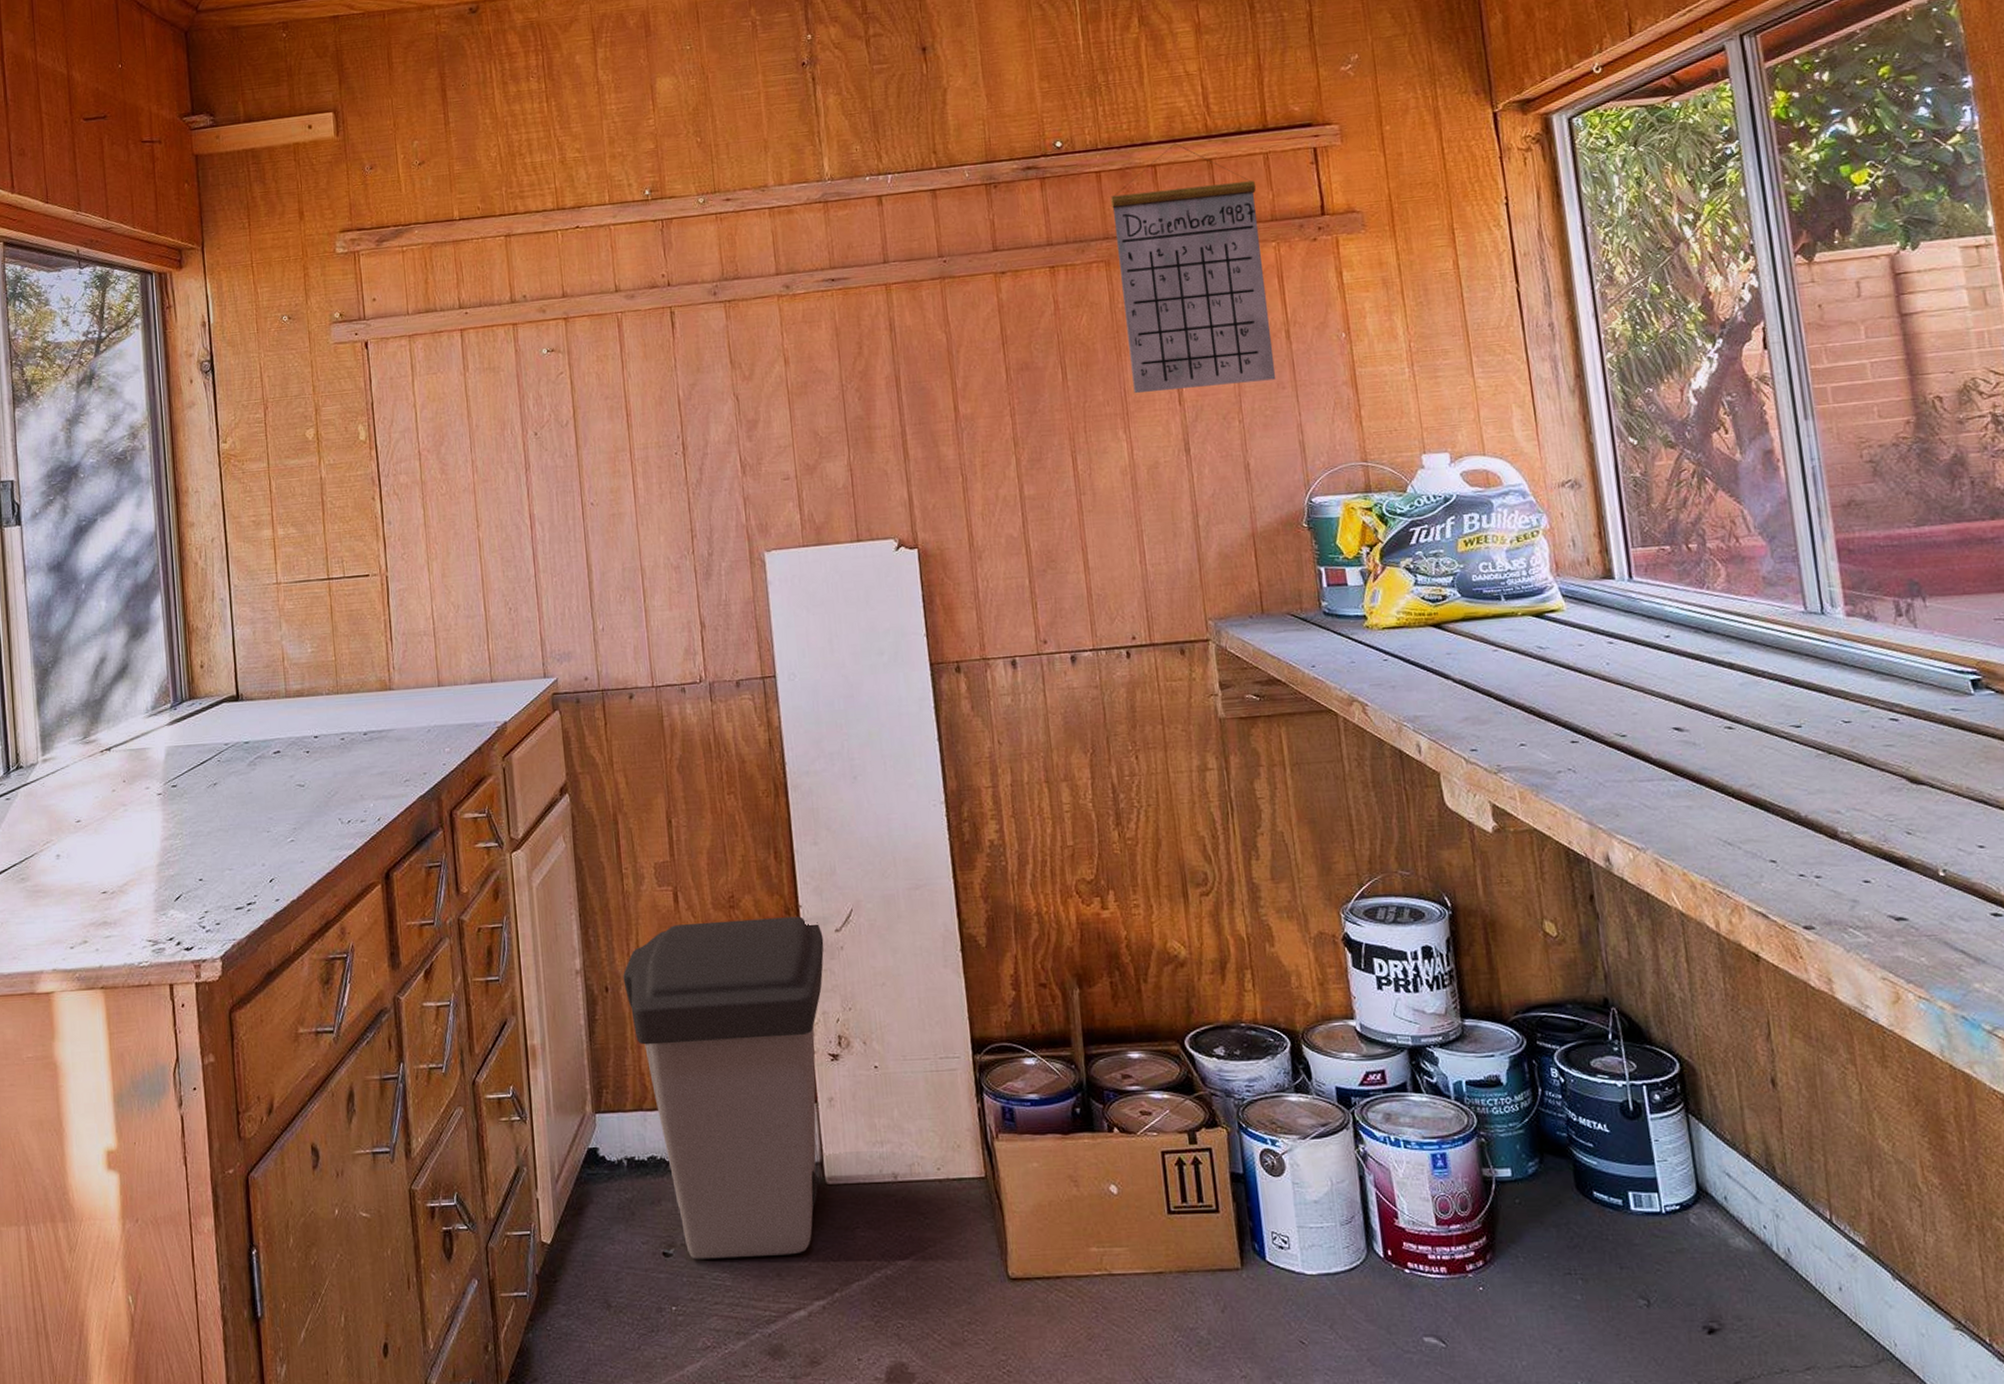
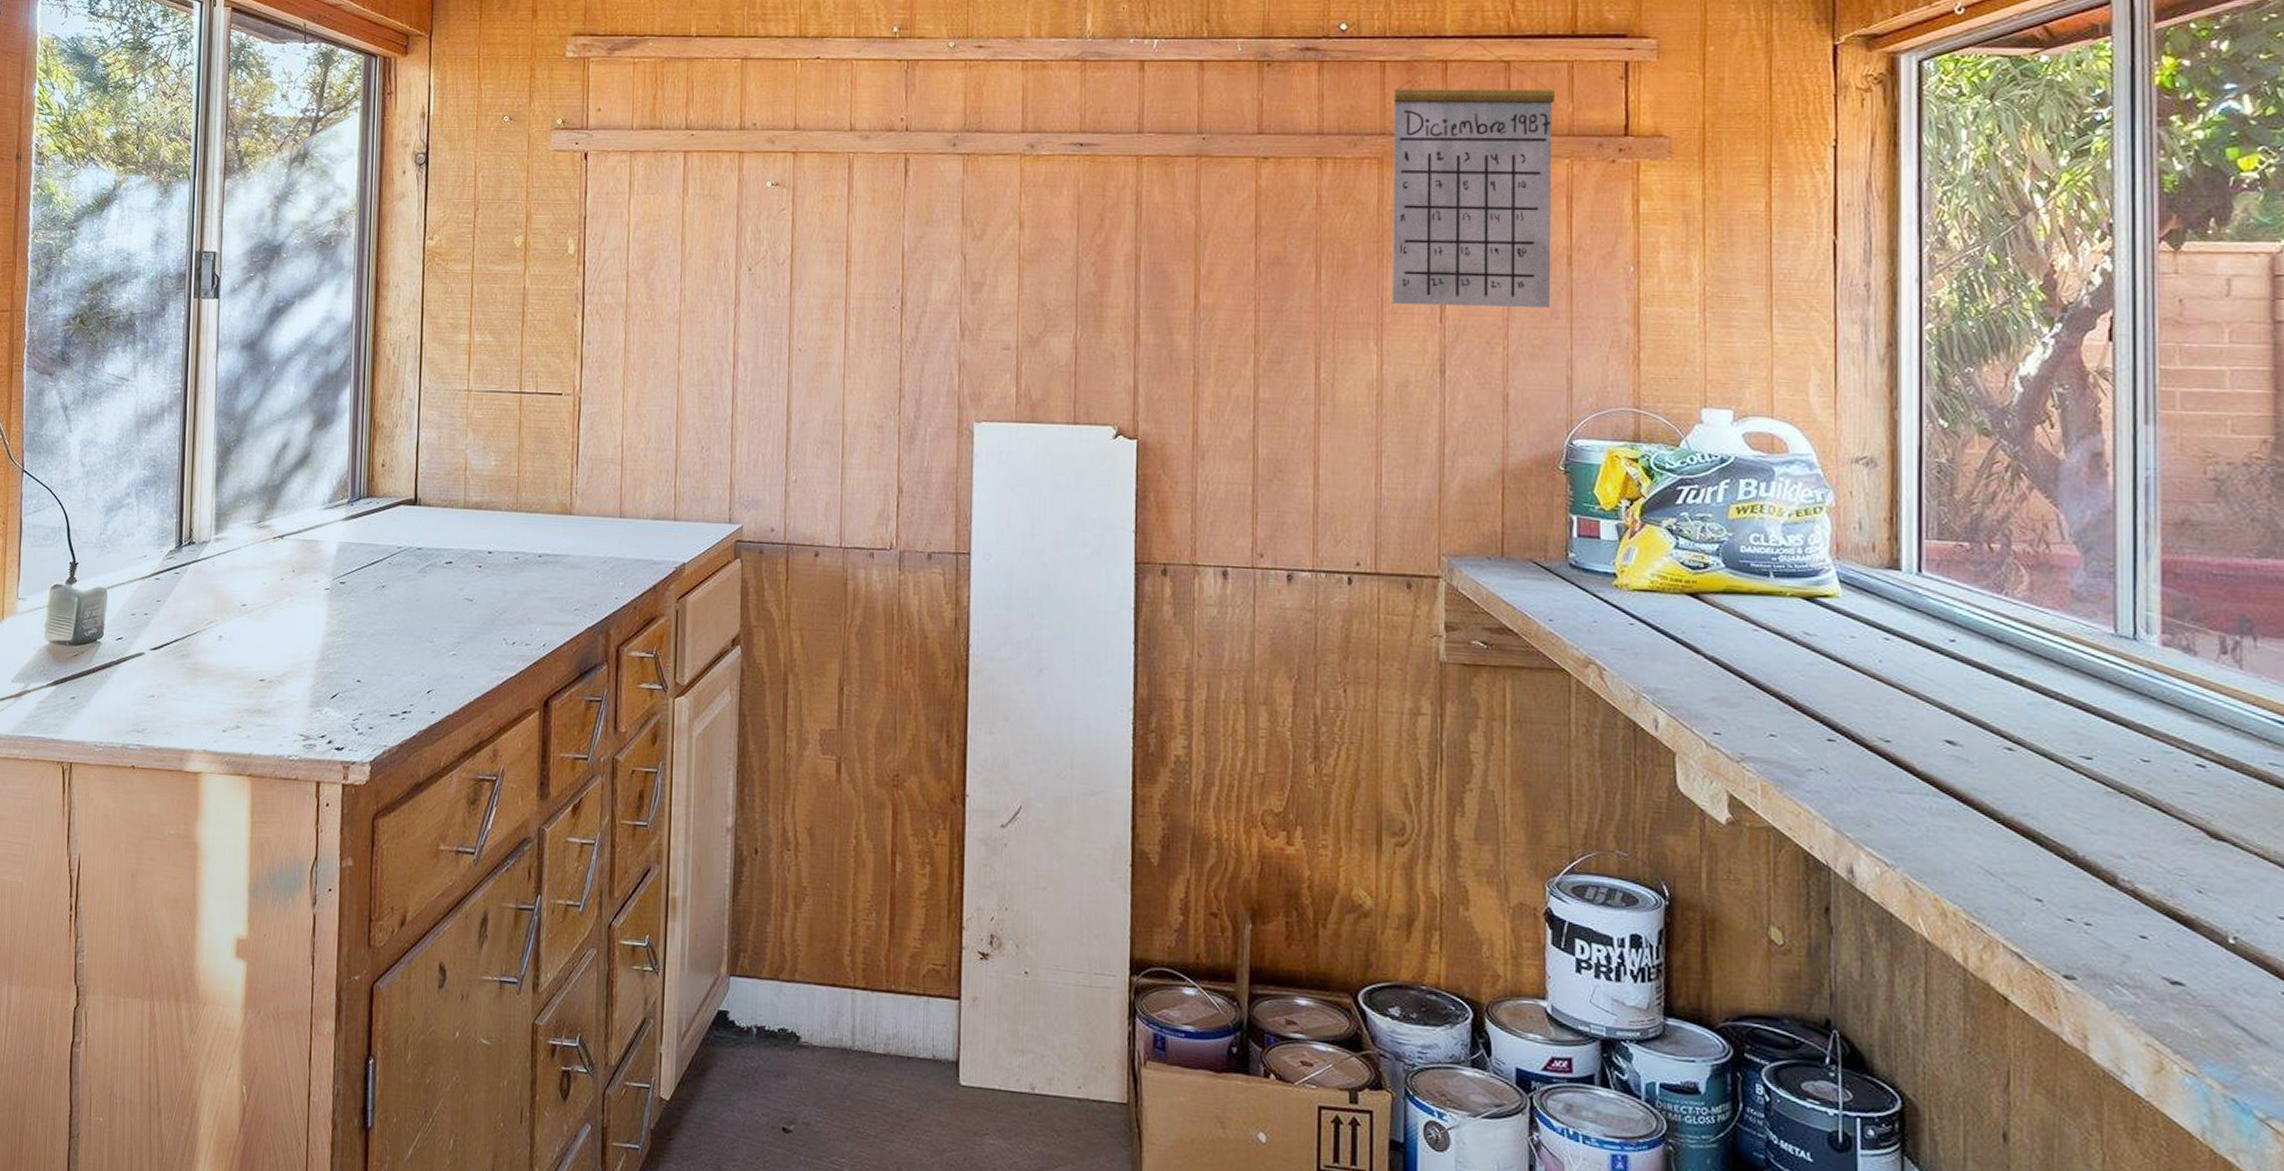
trash can: present [623,916,824,1260] -> none [774,796,988,1151]

